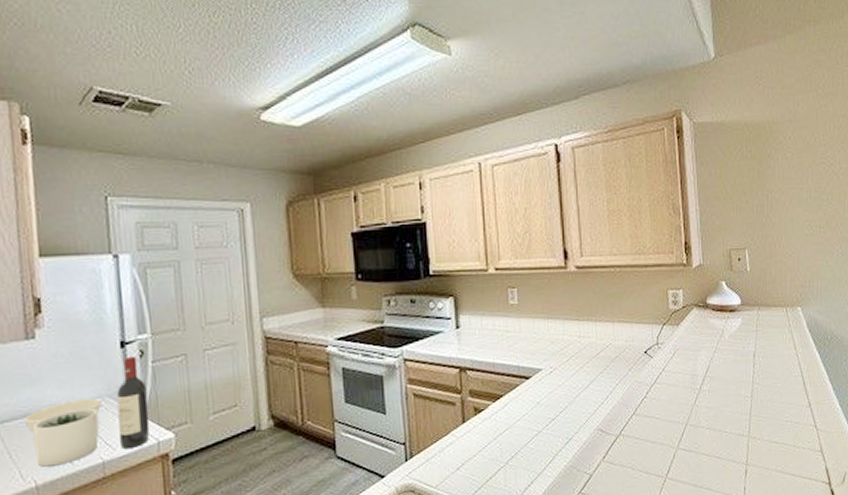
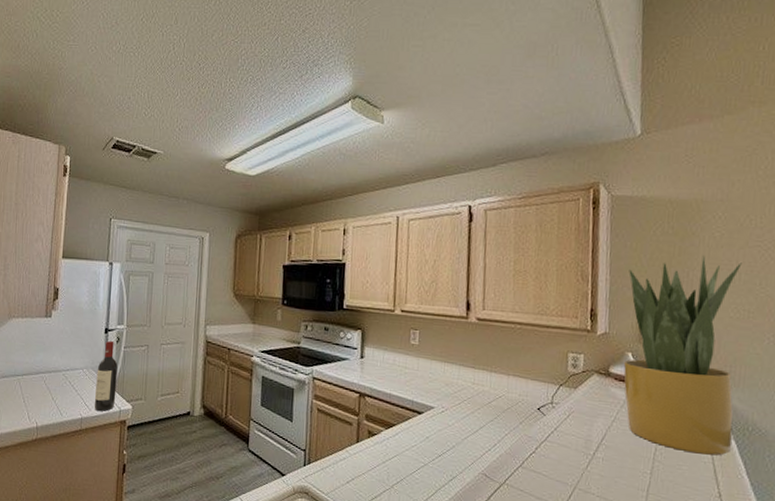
bowl: present [24,397,103,432] -> none [36,367,87,386]
planter: present [32,408,100,467] -> none [39,374,83,415]
planter: none [716,177,816,370] -> present [623,256,742,456]

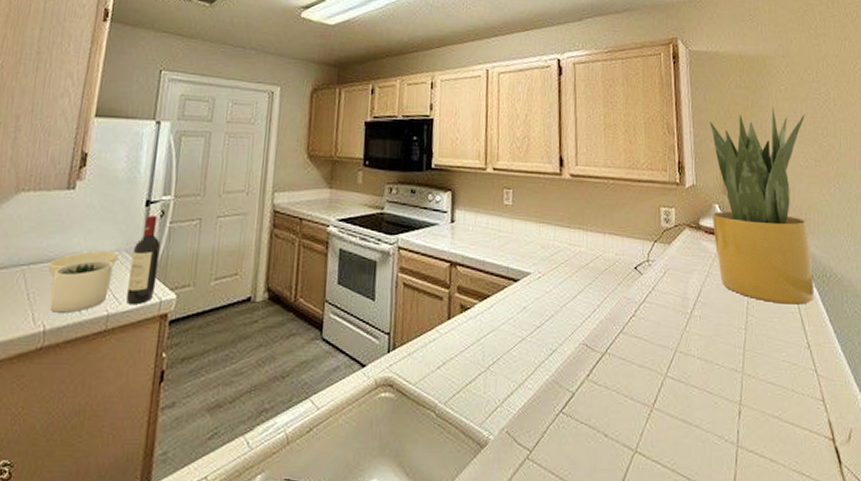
bowl: none [36,367,87,386] -> present [48,250,119,277]
planter: none [39,374,83,415] -> present [50,259,113,313]

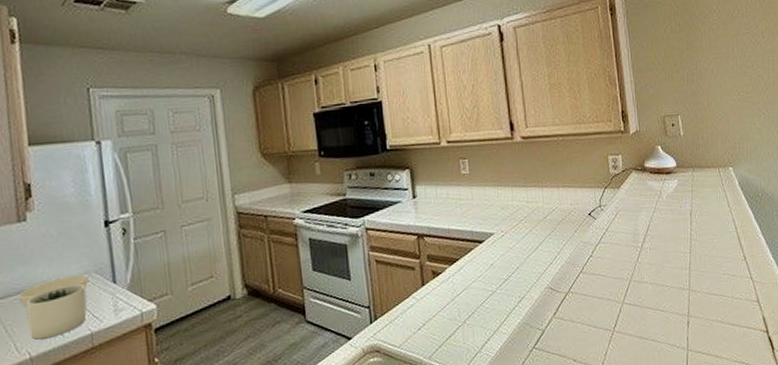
wine bottle: present [125,215,161,304] -> none [102,233,134,320]
planter: present [710,108,815,305] -> none [649,47,749,226]

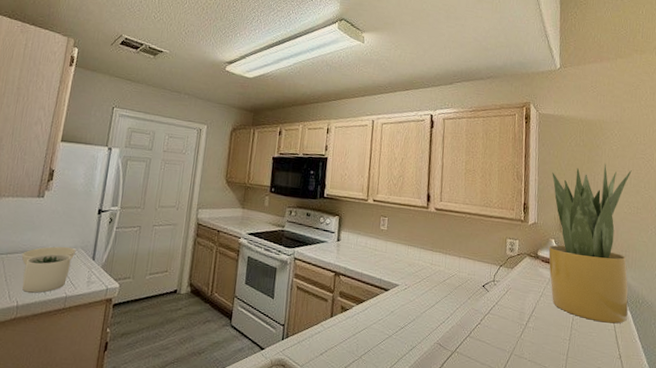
planter: none [649,47,749,226] -> present [548,164,632,324]

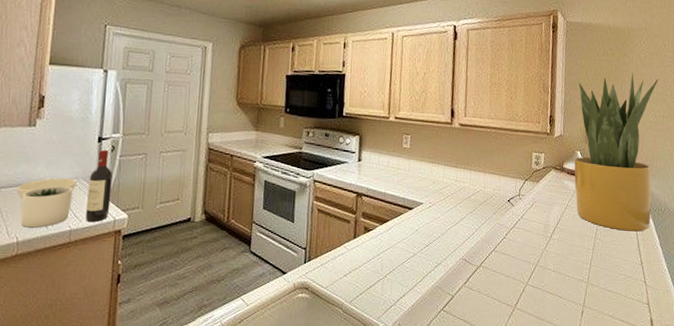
wine bottle: none [80,221,109,290] -> present [85,149,113,222]

